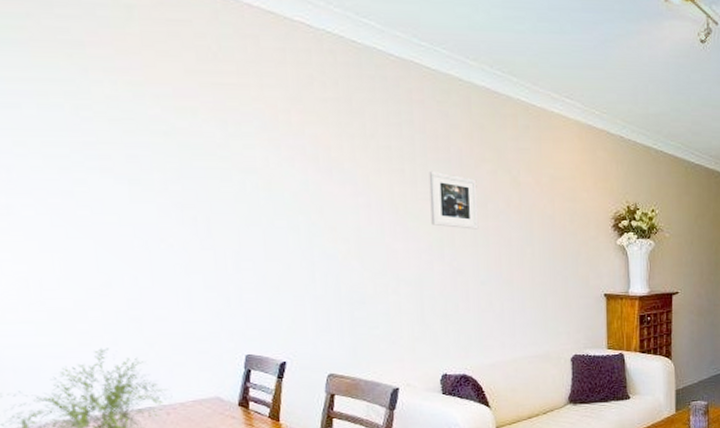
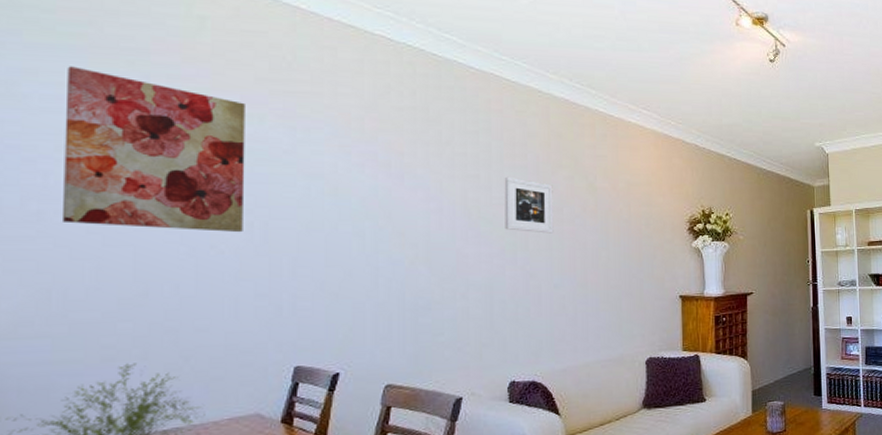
wall art: none [13,60,188,227] -> present [61,66,245,233]

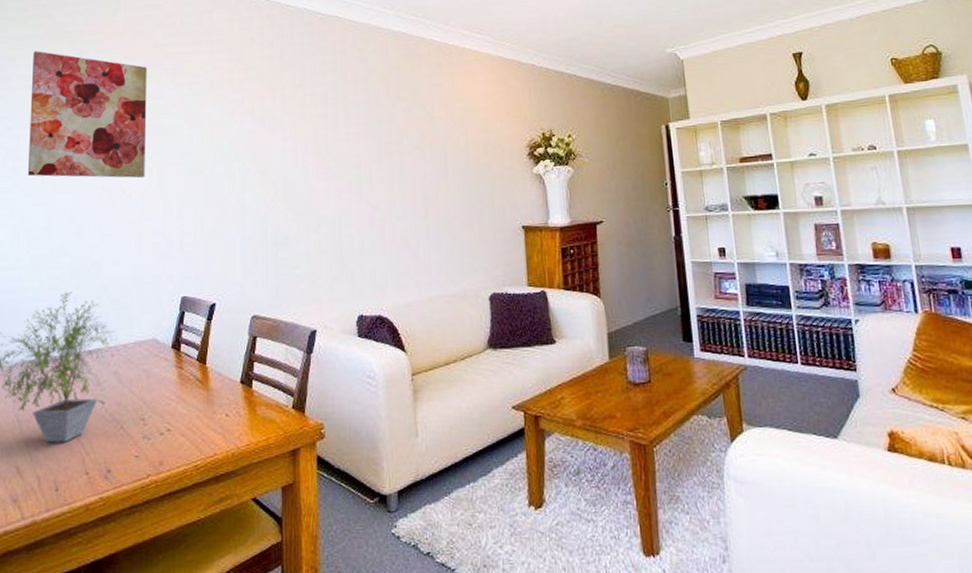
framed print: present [504,176,554,234] -> none [349,112,395,166]

